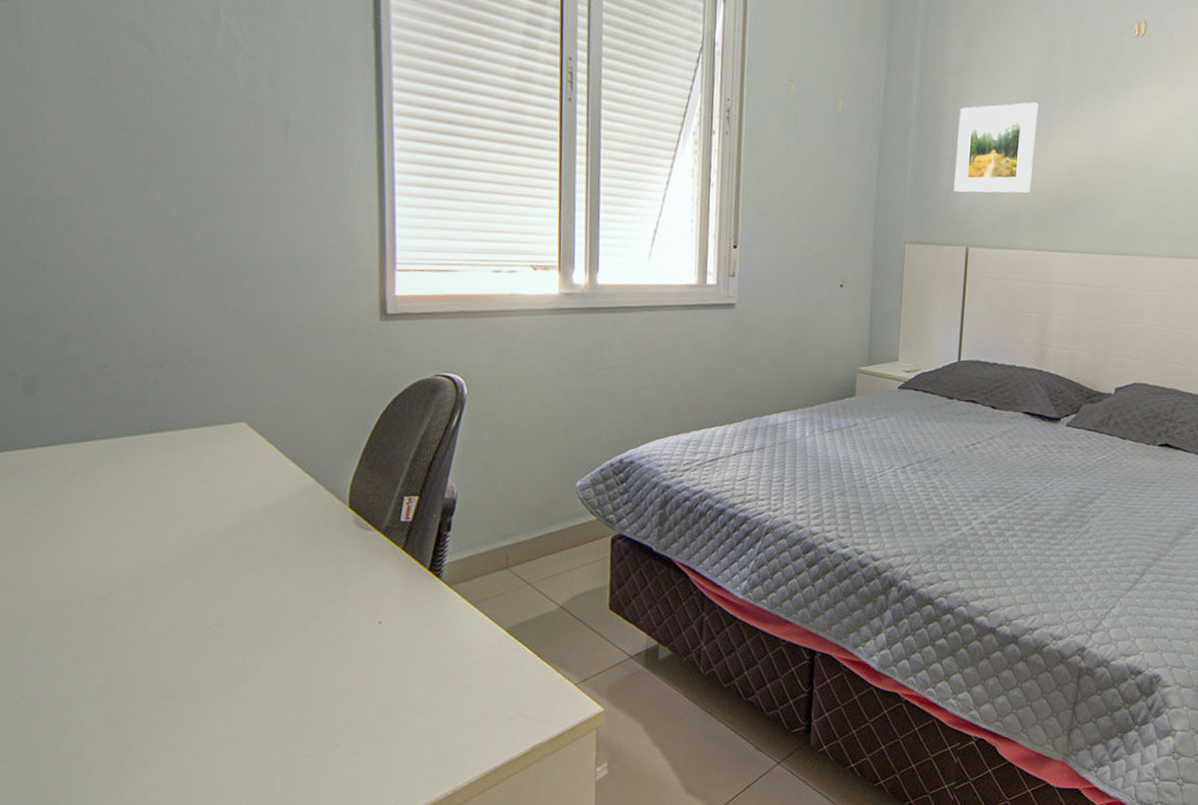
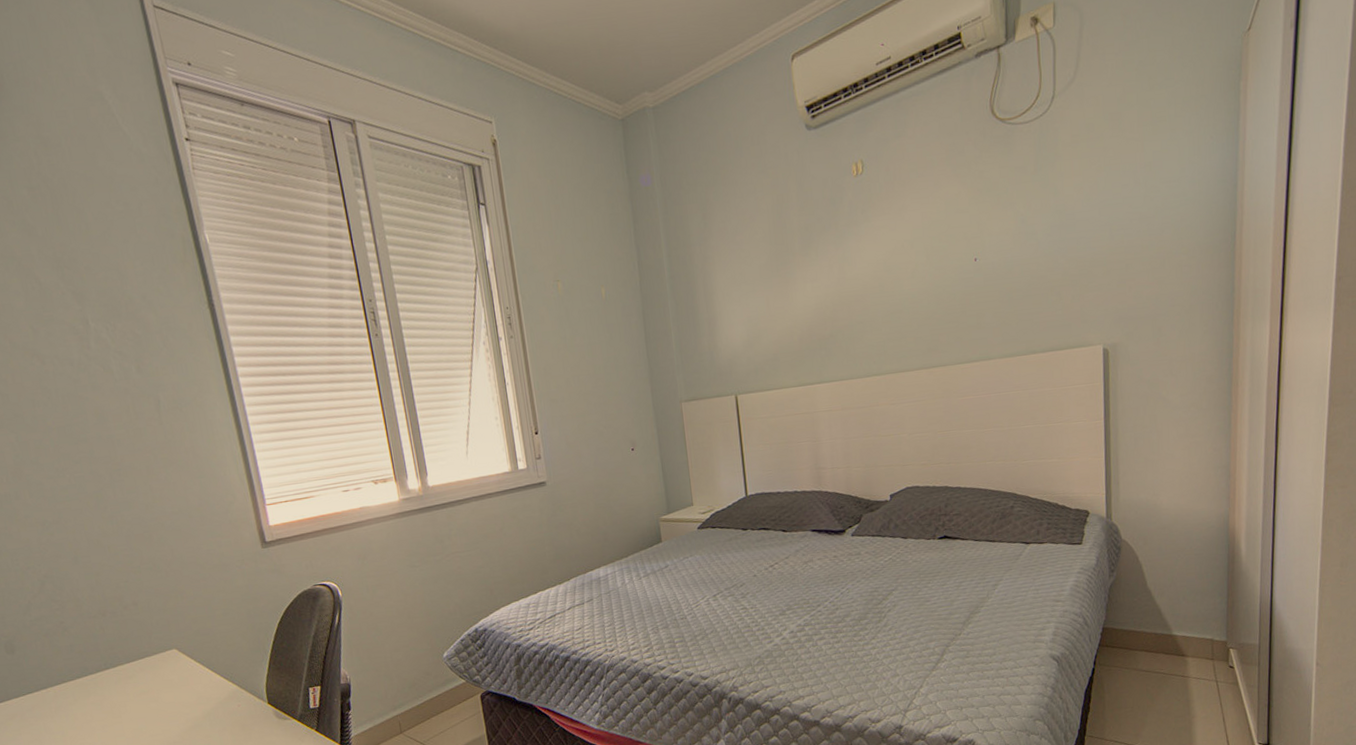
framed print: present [954,102,1039,194] -> none [708,255,784,349]

